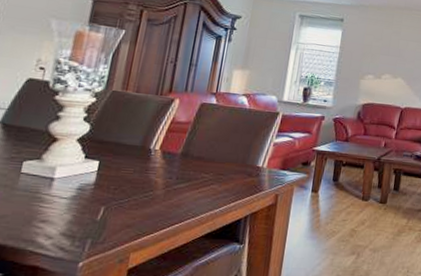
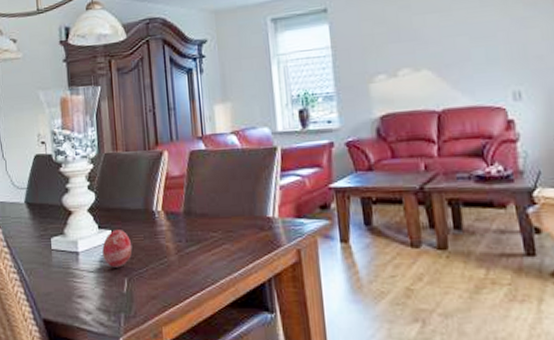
decorative egg: none [82,160,119,197] -> present [102,228,133,268]

